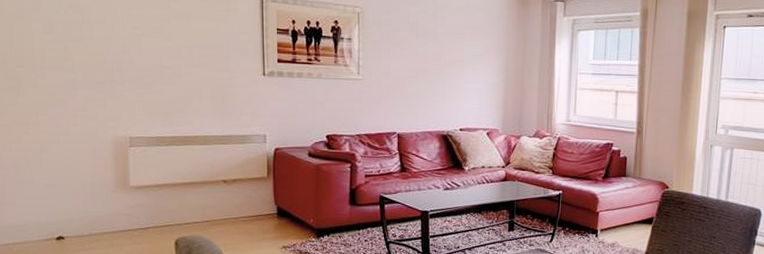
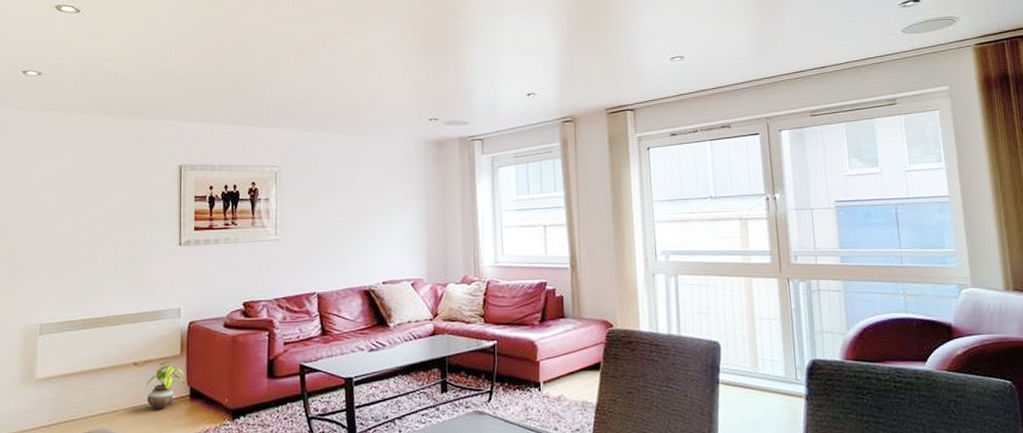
potted plant: none [236,182,273,223] -> present [146,361,186,410]

